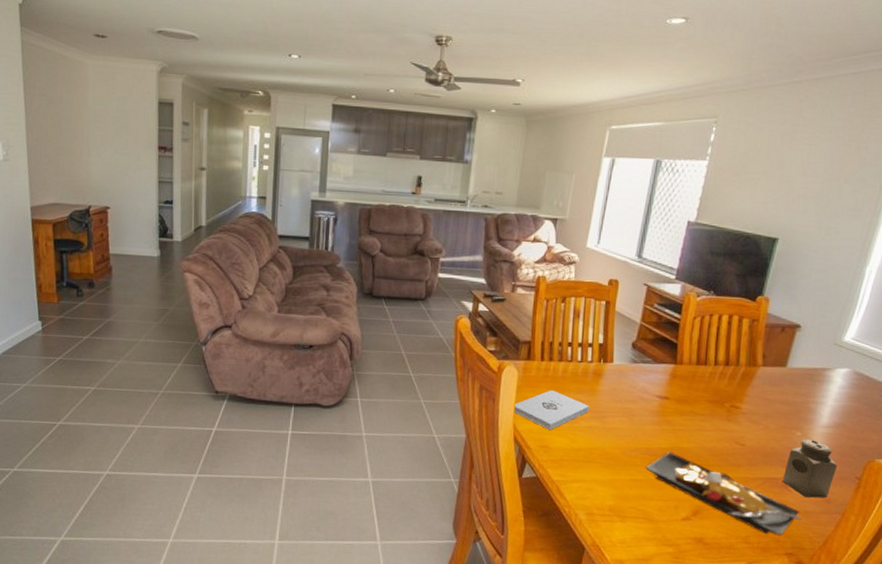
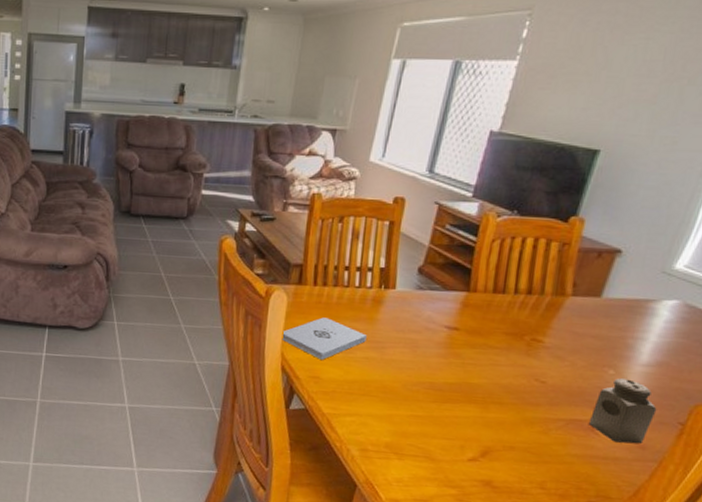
plate: present [646,451,801,536] -> none [429,387,609,483]

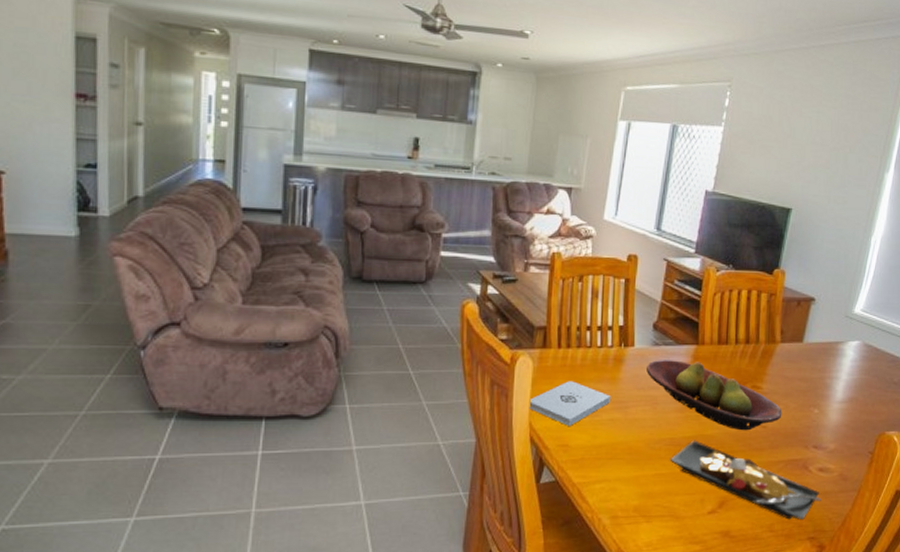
fruit bowl: none [408,304,567,384] -> present [647,360,782,431]
plate: none [429,387,609,483] -> present [671,440,821,521]
salt shaker: present [588,378,657,444] -> none [802,416,852,477]

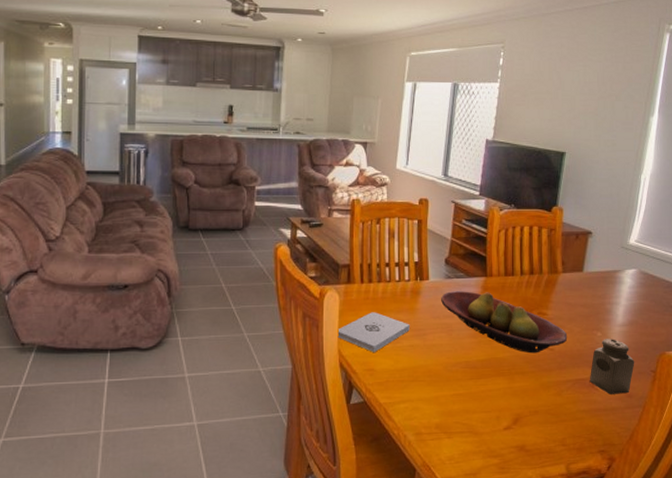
plate: present [671,440,821,521] -> none [467,362,609,435]
salt shaker: none [802,416,852,477] -> present [589,339,635,394]

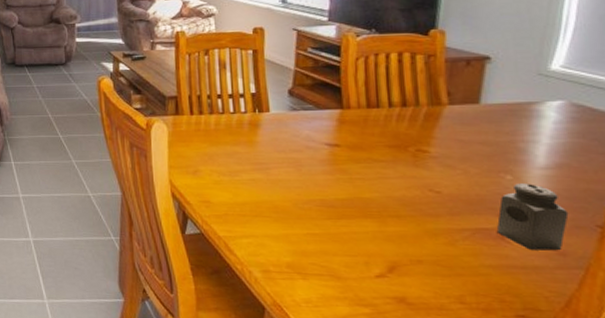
notepad: present [337,312,410,352] -> none [167,144,249,184]
fruit bowl: present [441,291,568,354] -> none [286,124,461,196]

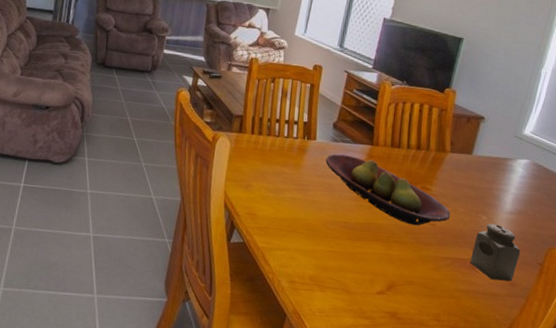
fruit bowl: none [286,124,461,196] -> present [326,154,451,226]

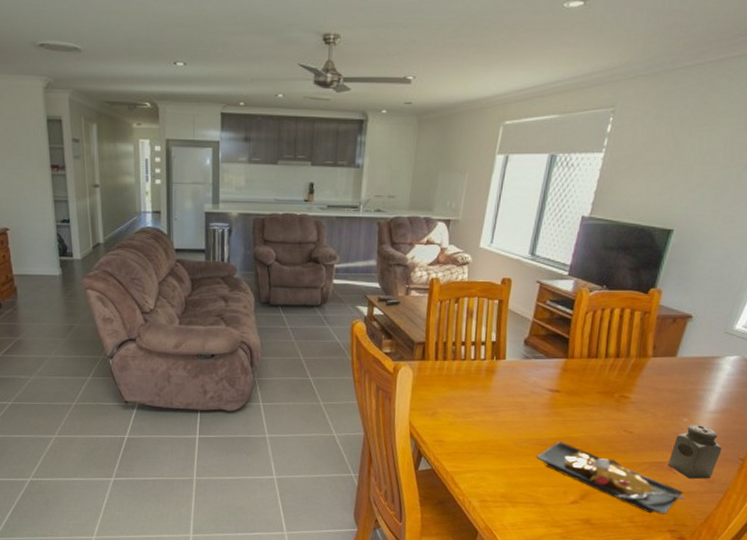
fruit bowl: present [326,154,451,226] -> none [516,371,650,435]
plate: none [344,226,488,316] -> present [537,441,685,515]

